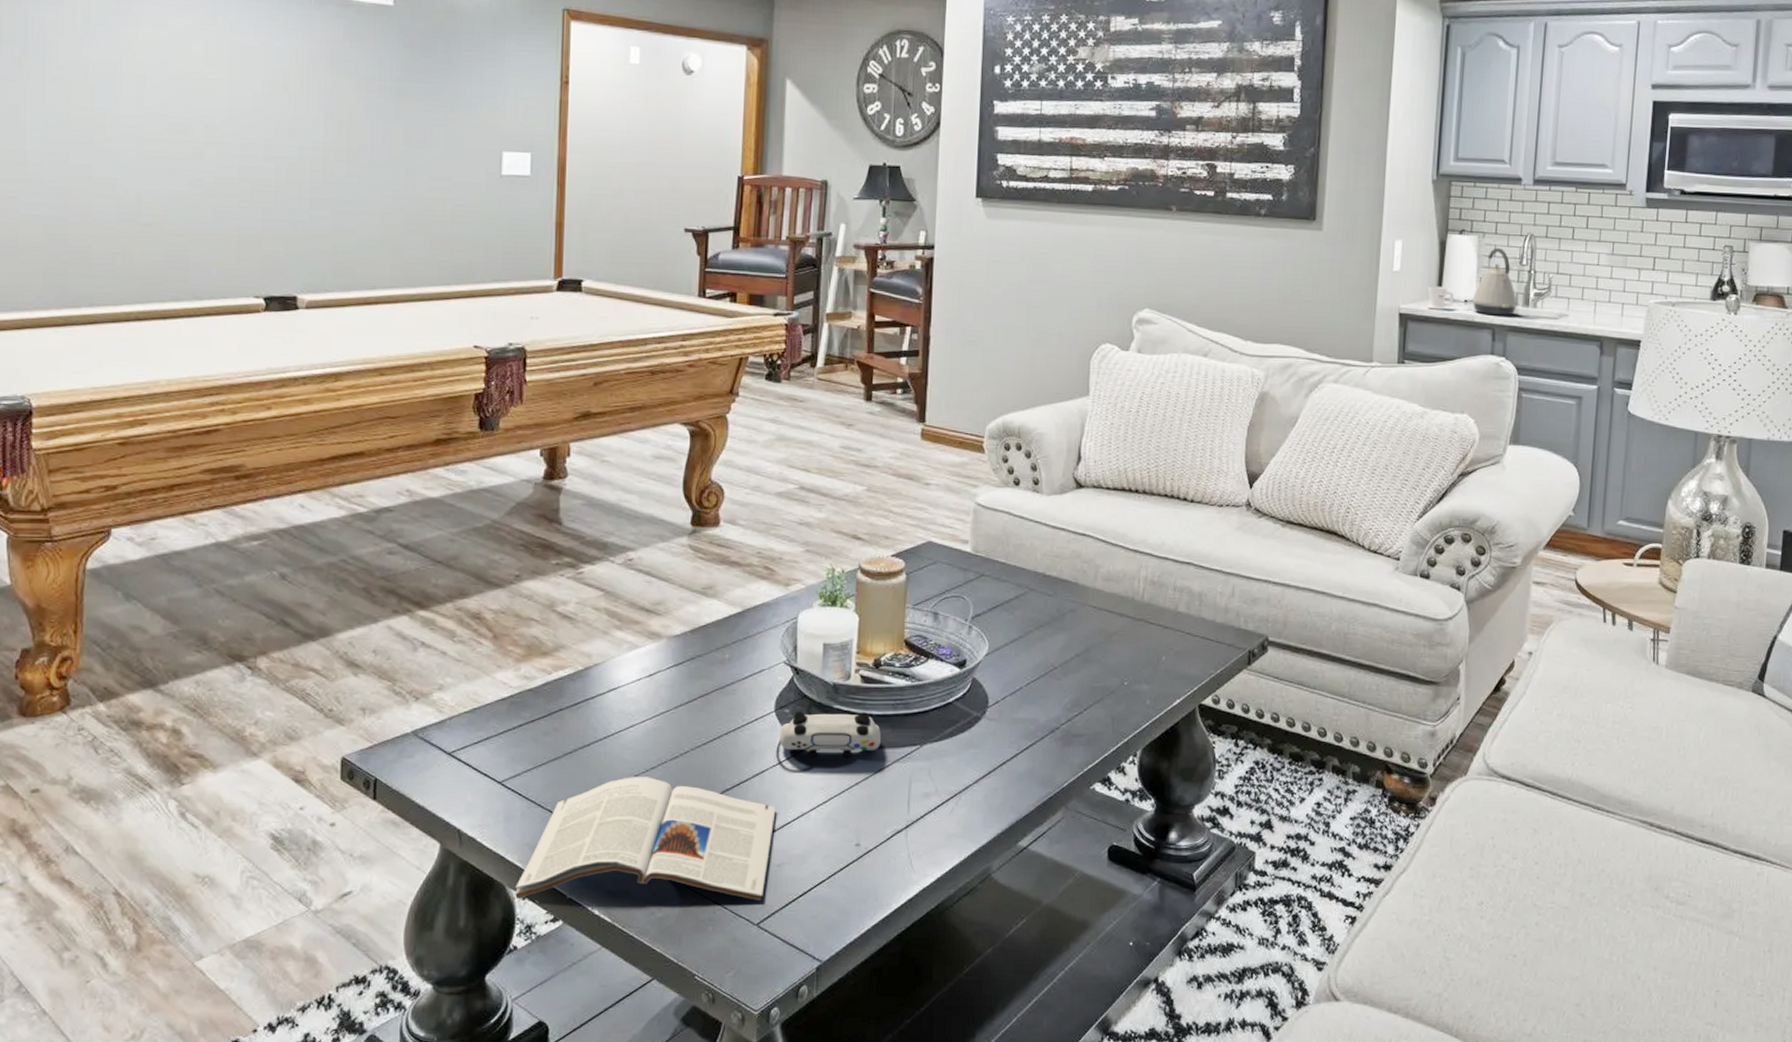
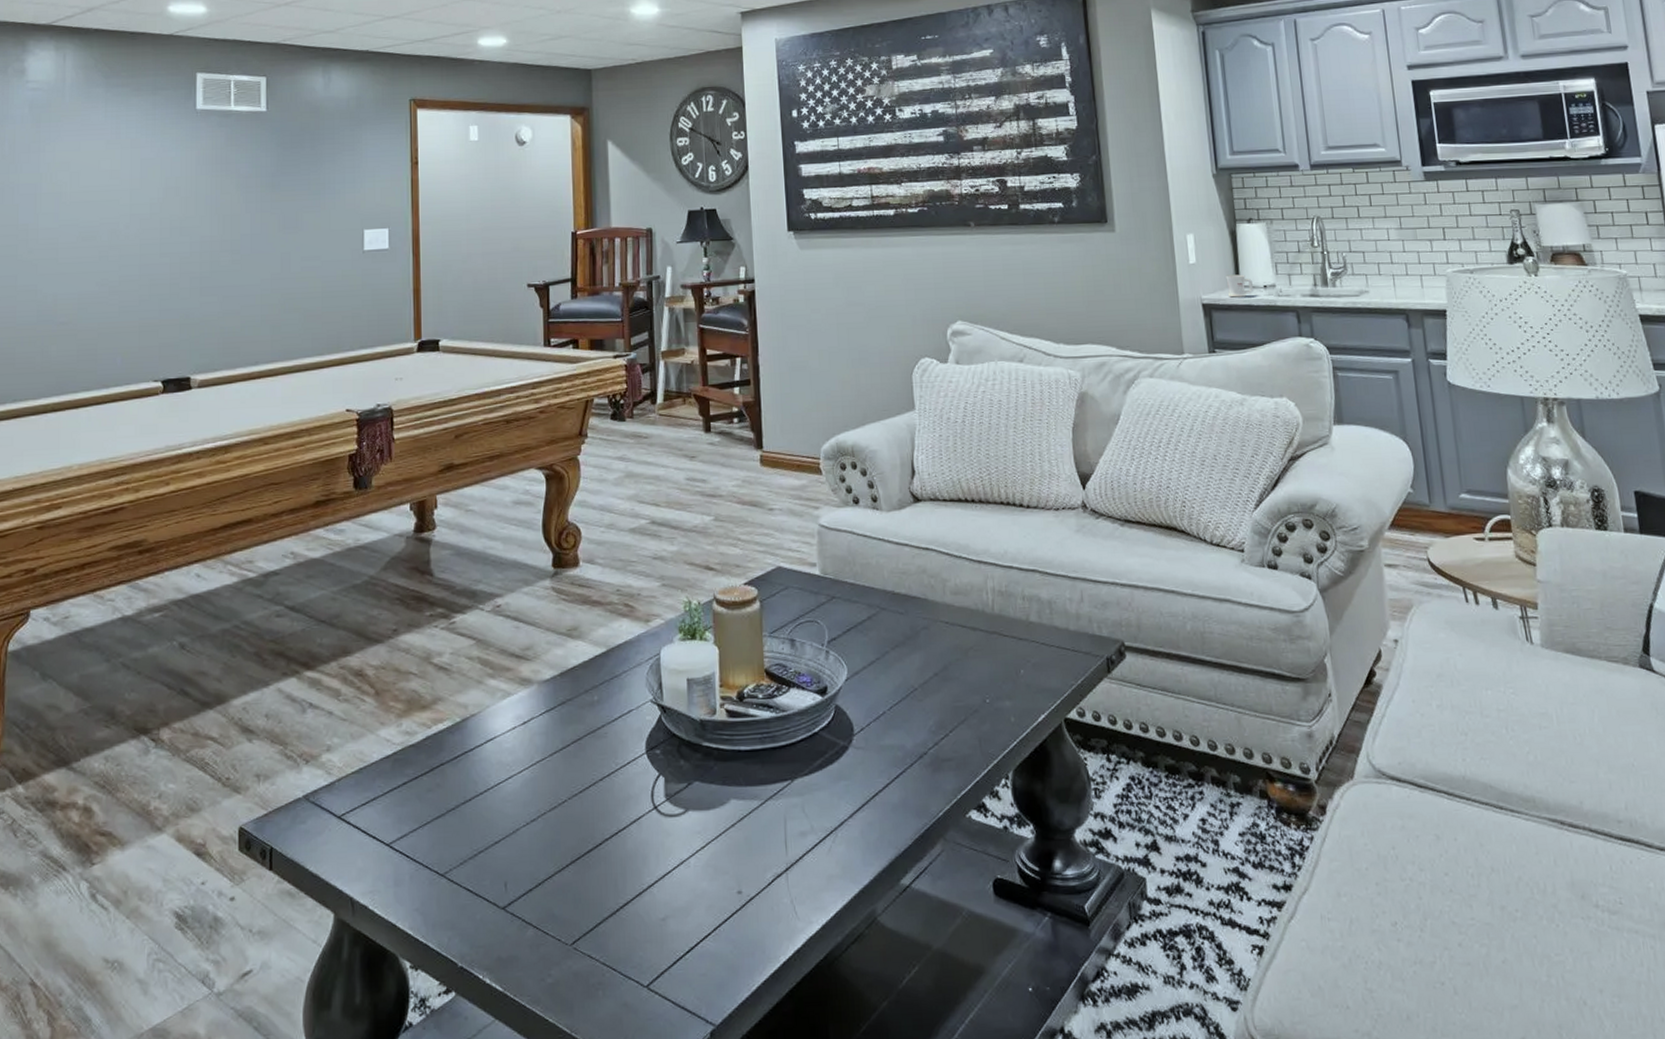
magazine: present [515,777,776,900] -> none [408,830,656,970]
game controller: present [779,712,882,759] -> none [652,748,753,802]
kettle: present [1472,248,1518,316] -> none [1271,233,1317,298]

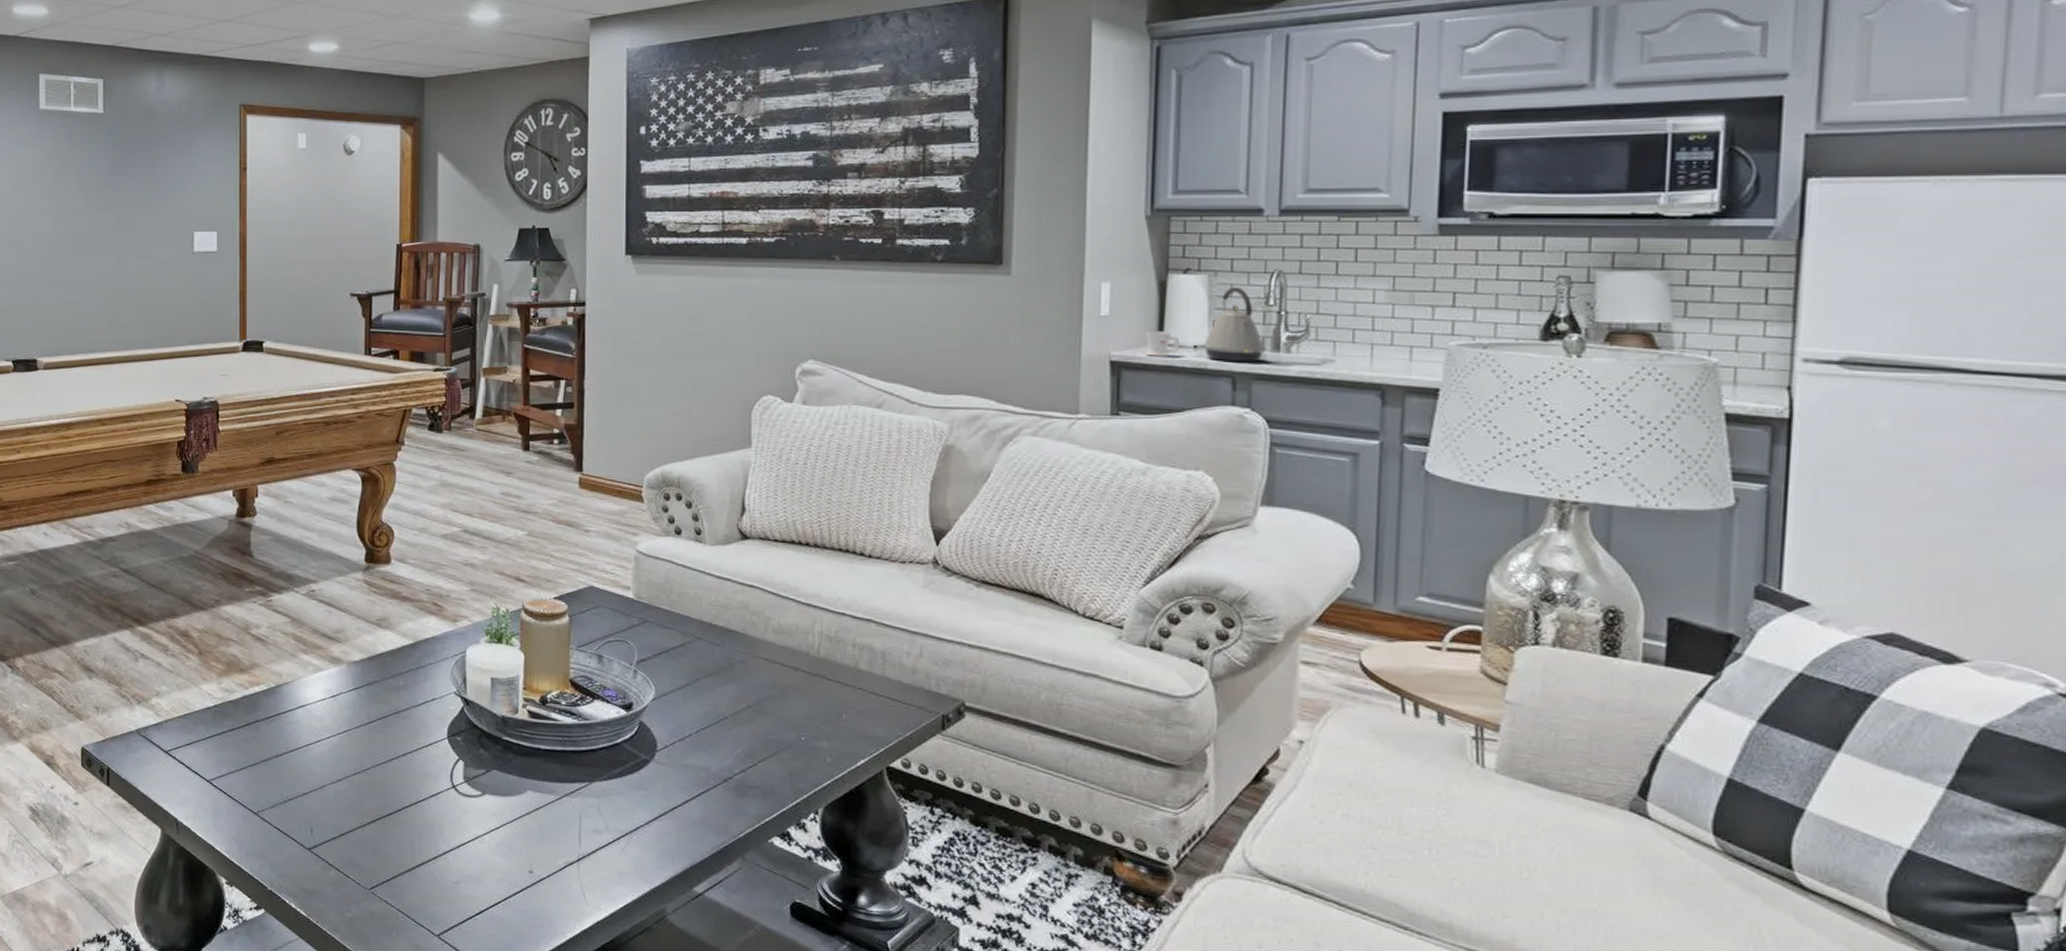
kettle: none [1271,233,1317,298] -> present [1204,287,1265,363]

